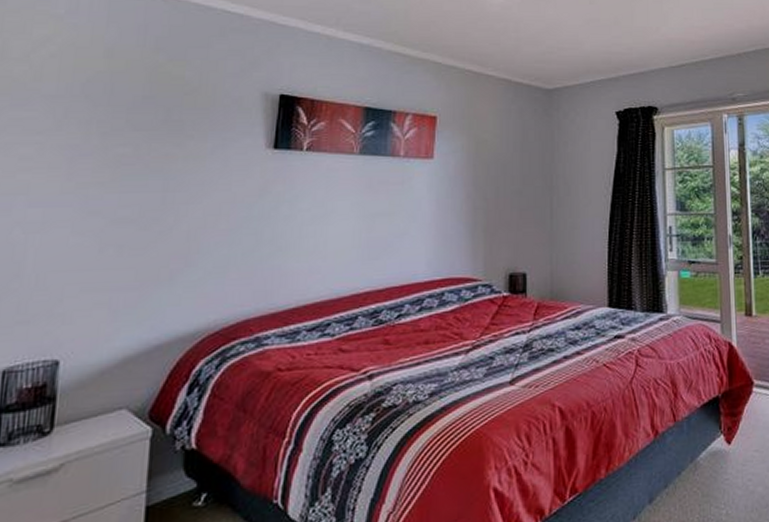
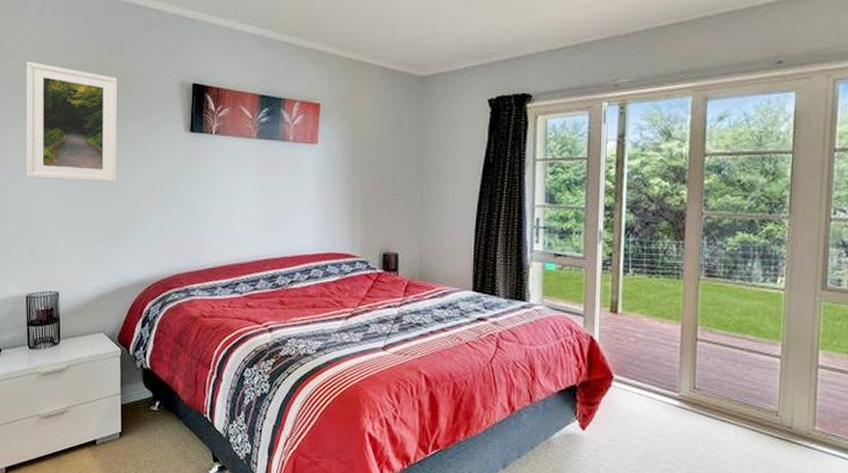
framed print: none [24,67,177,212] -> present [26,62,118,183]

